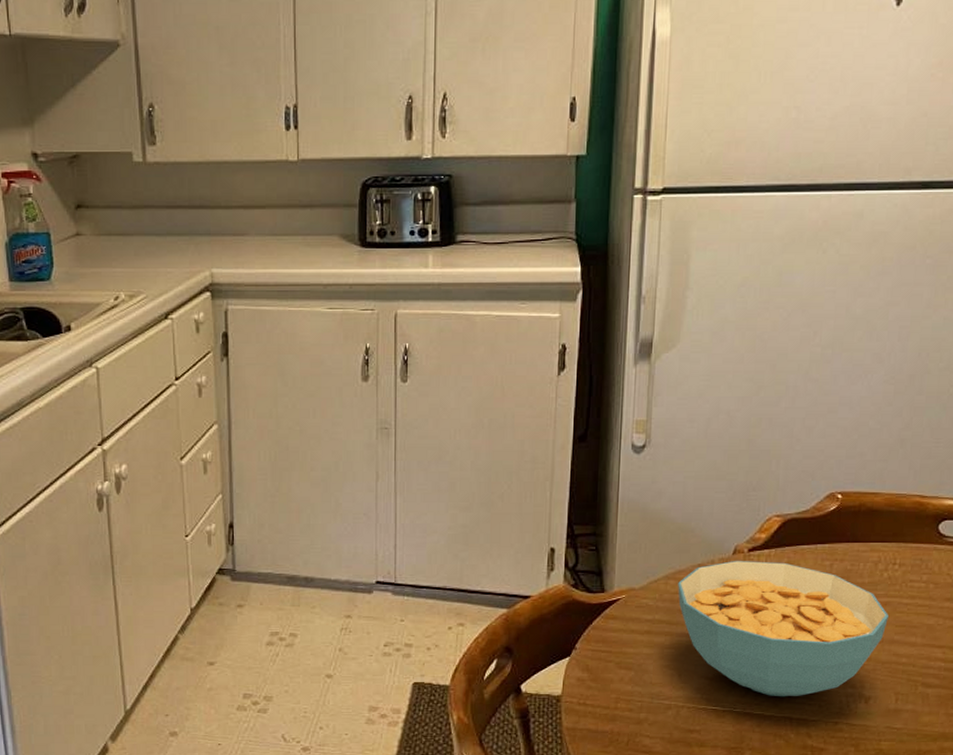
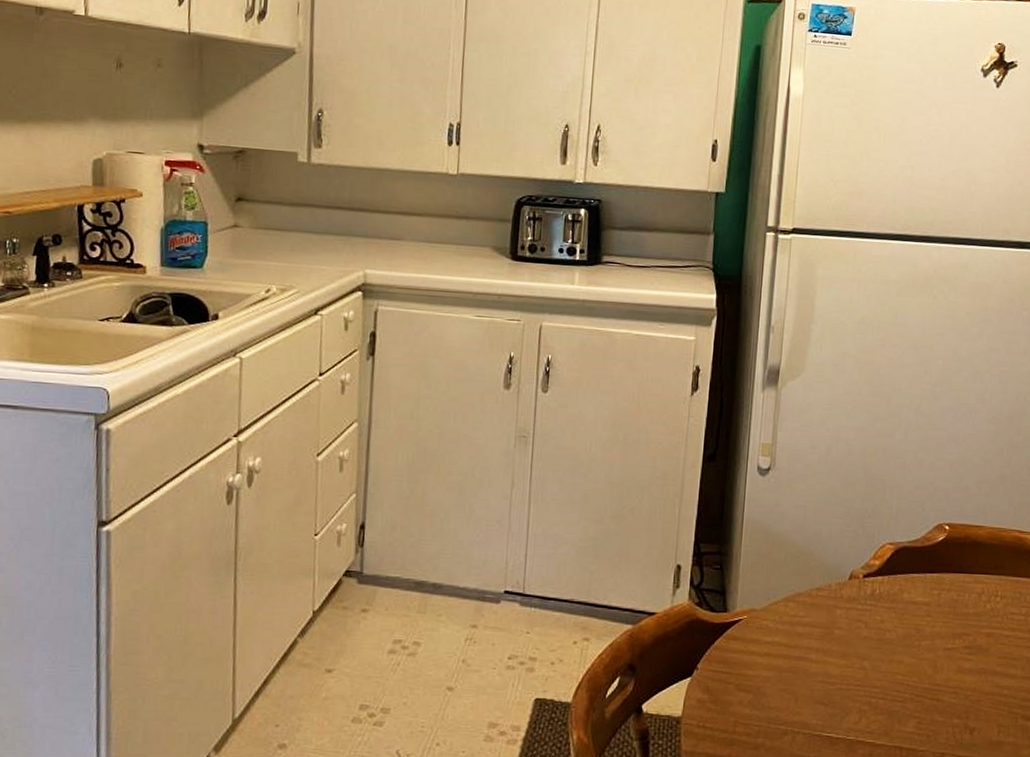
cereal bowl: present [678,560,888,697] -> none [796,585,991,726]

